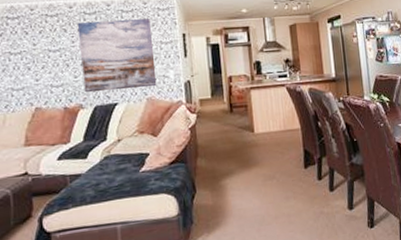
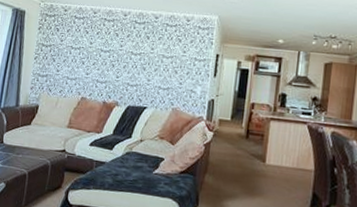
wall art: present [77,19,157,93] -> none [122,30,190,99]

